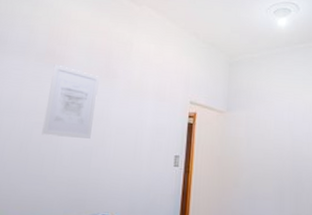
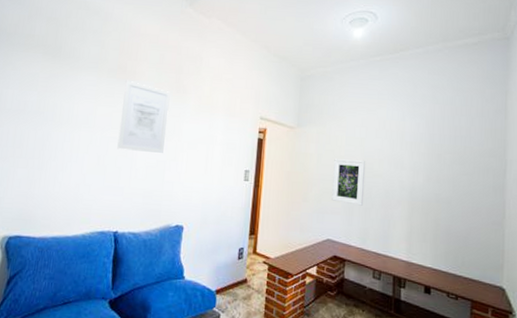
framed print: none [263,143,295,191] -> present [332,159,366,206]

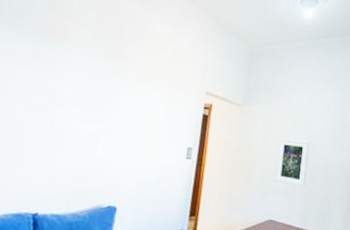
wall art: present [117,80,170,153] -> none [41,41,107,126]

